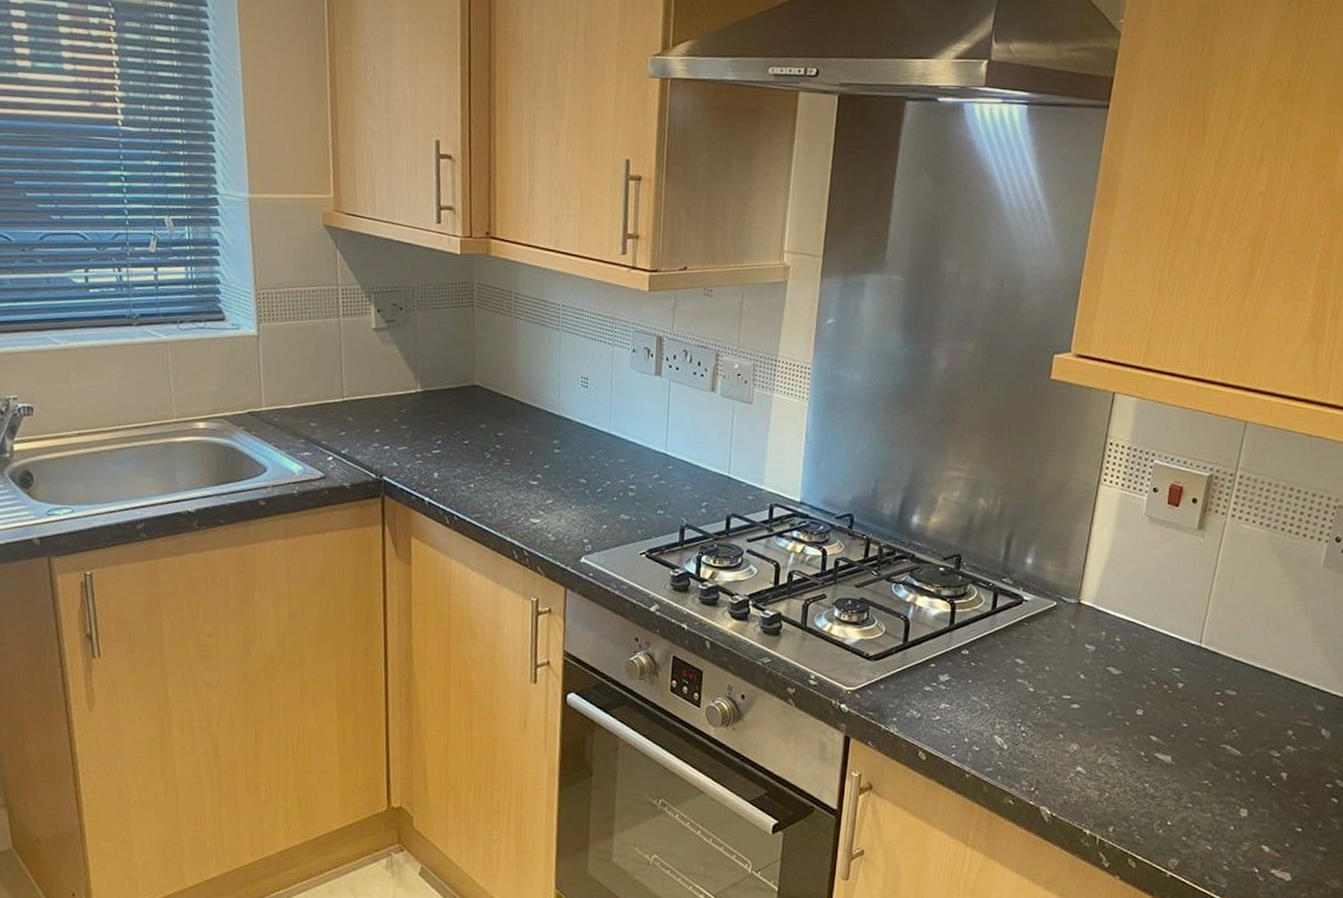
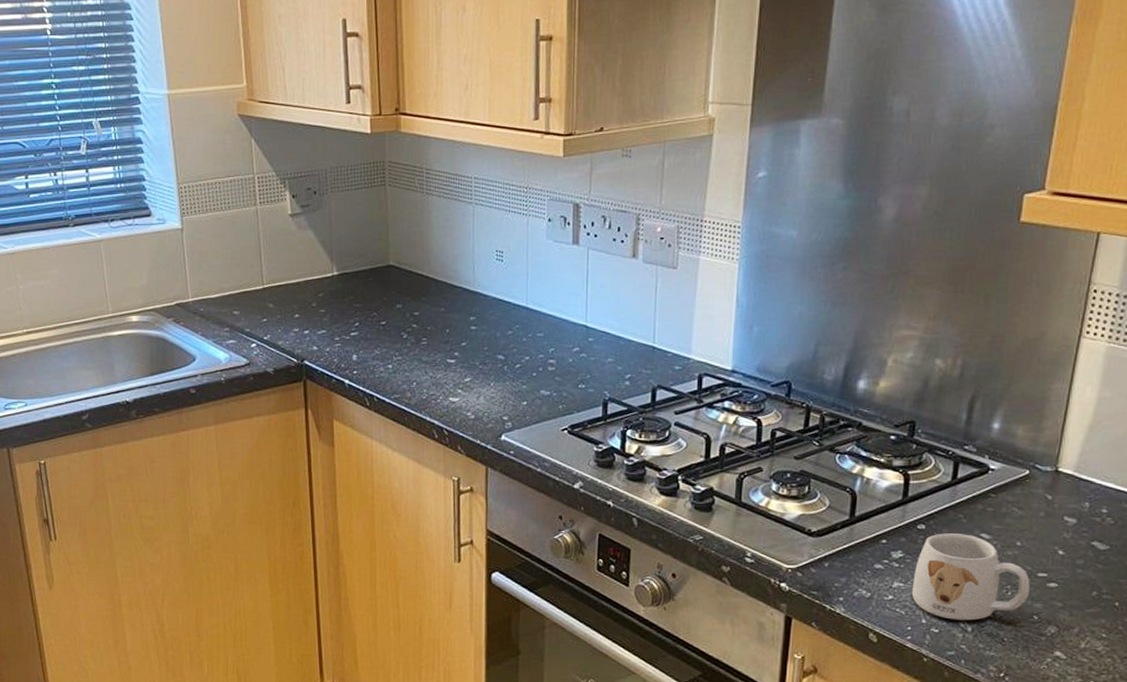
mug: none [956,658,1057,739] -> present [911,533,1030,621]

